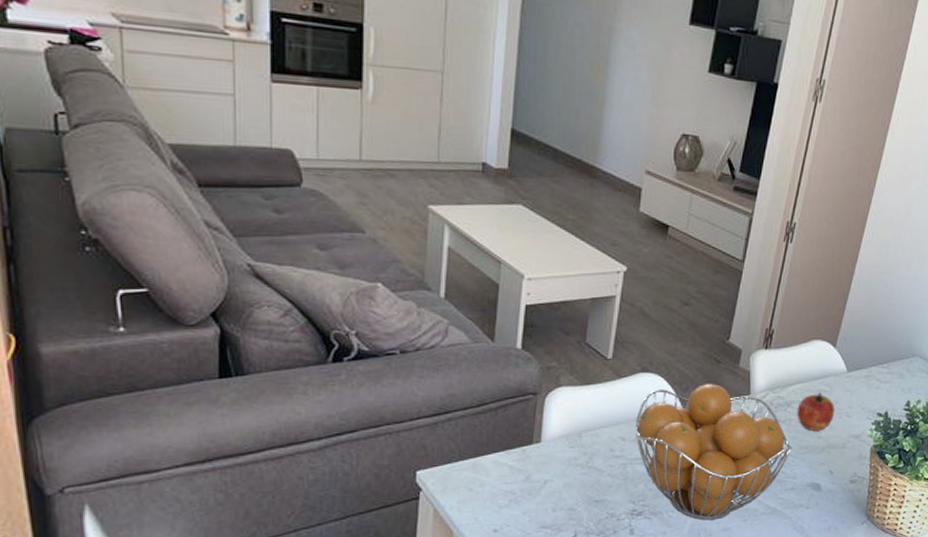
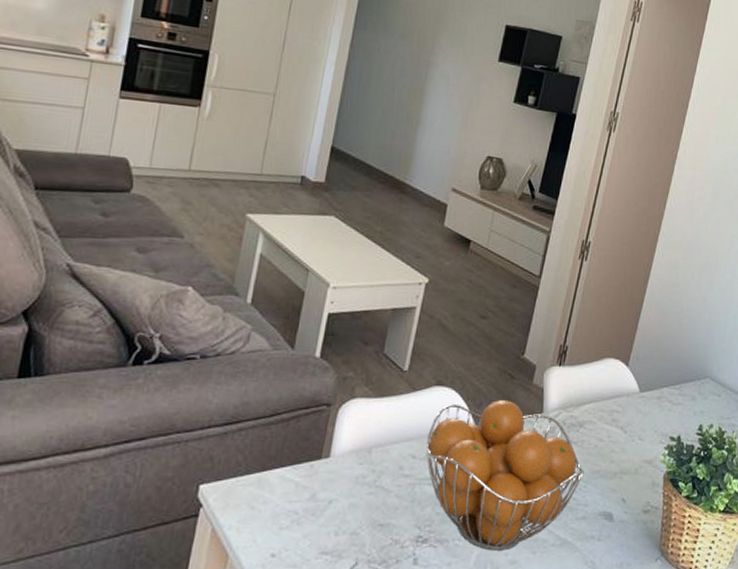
apple: present [797,393,835,432] -> none [589,413,628,455]

